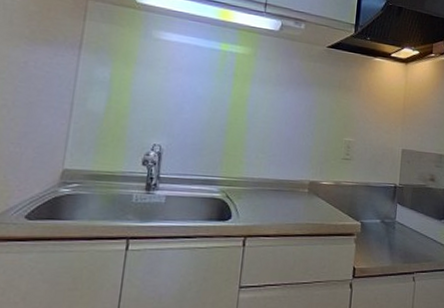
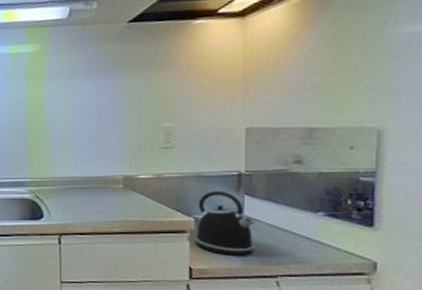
kettle: none [359,199,402,256] -> present [194,190,255,256]

